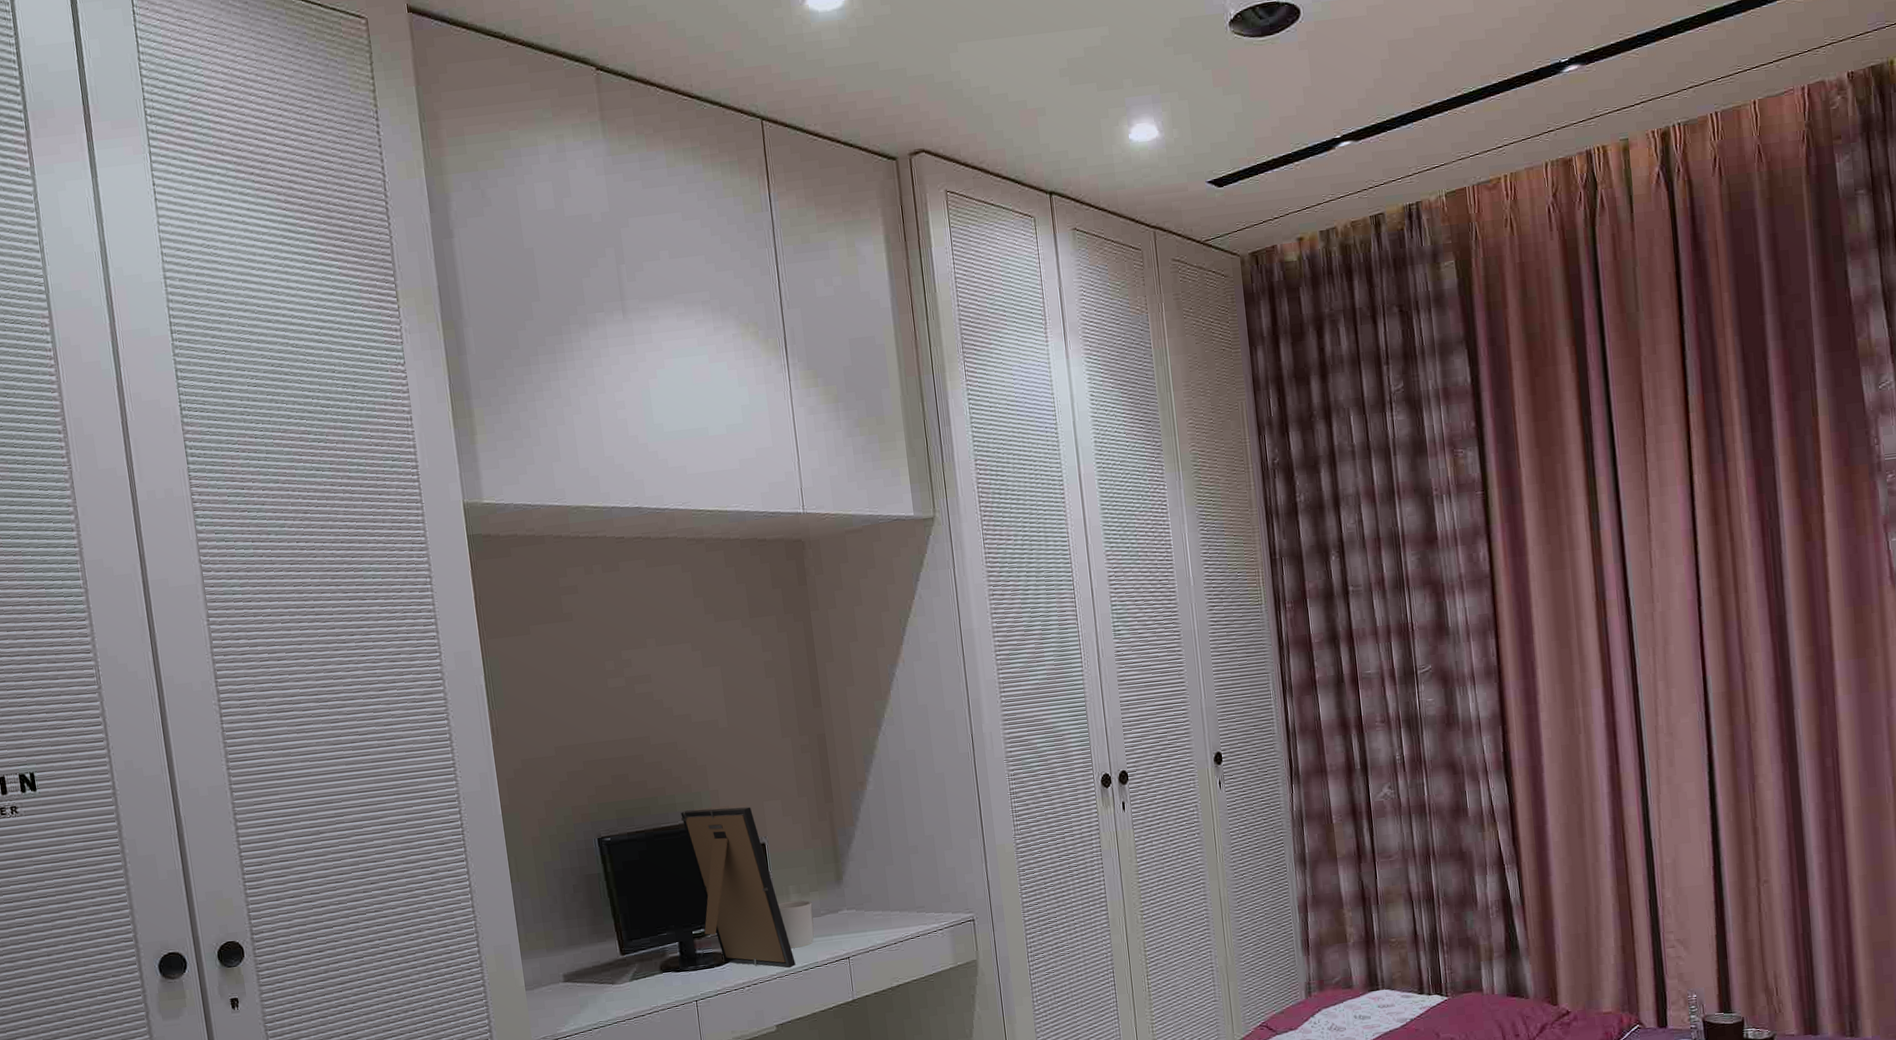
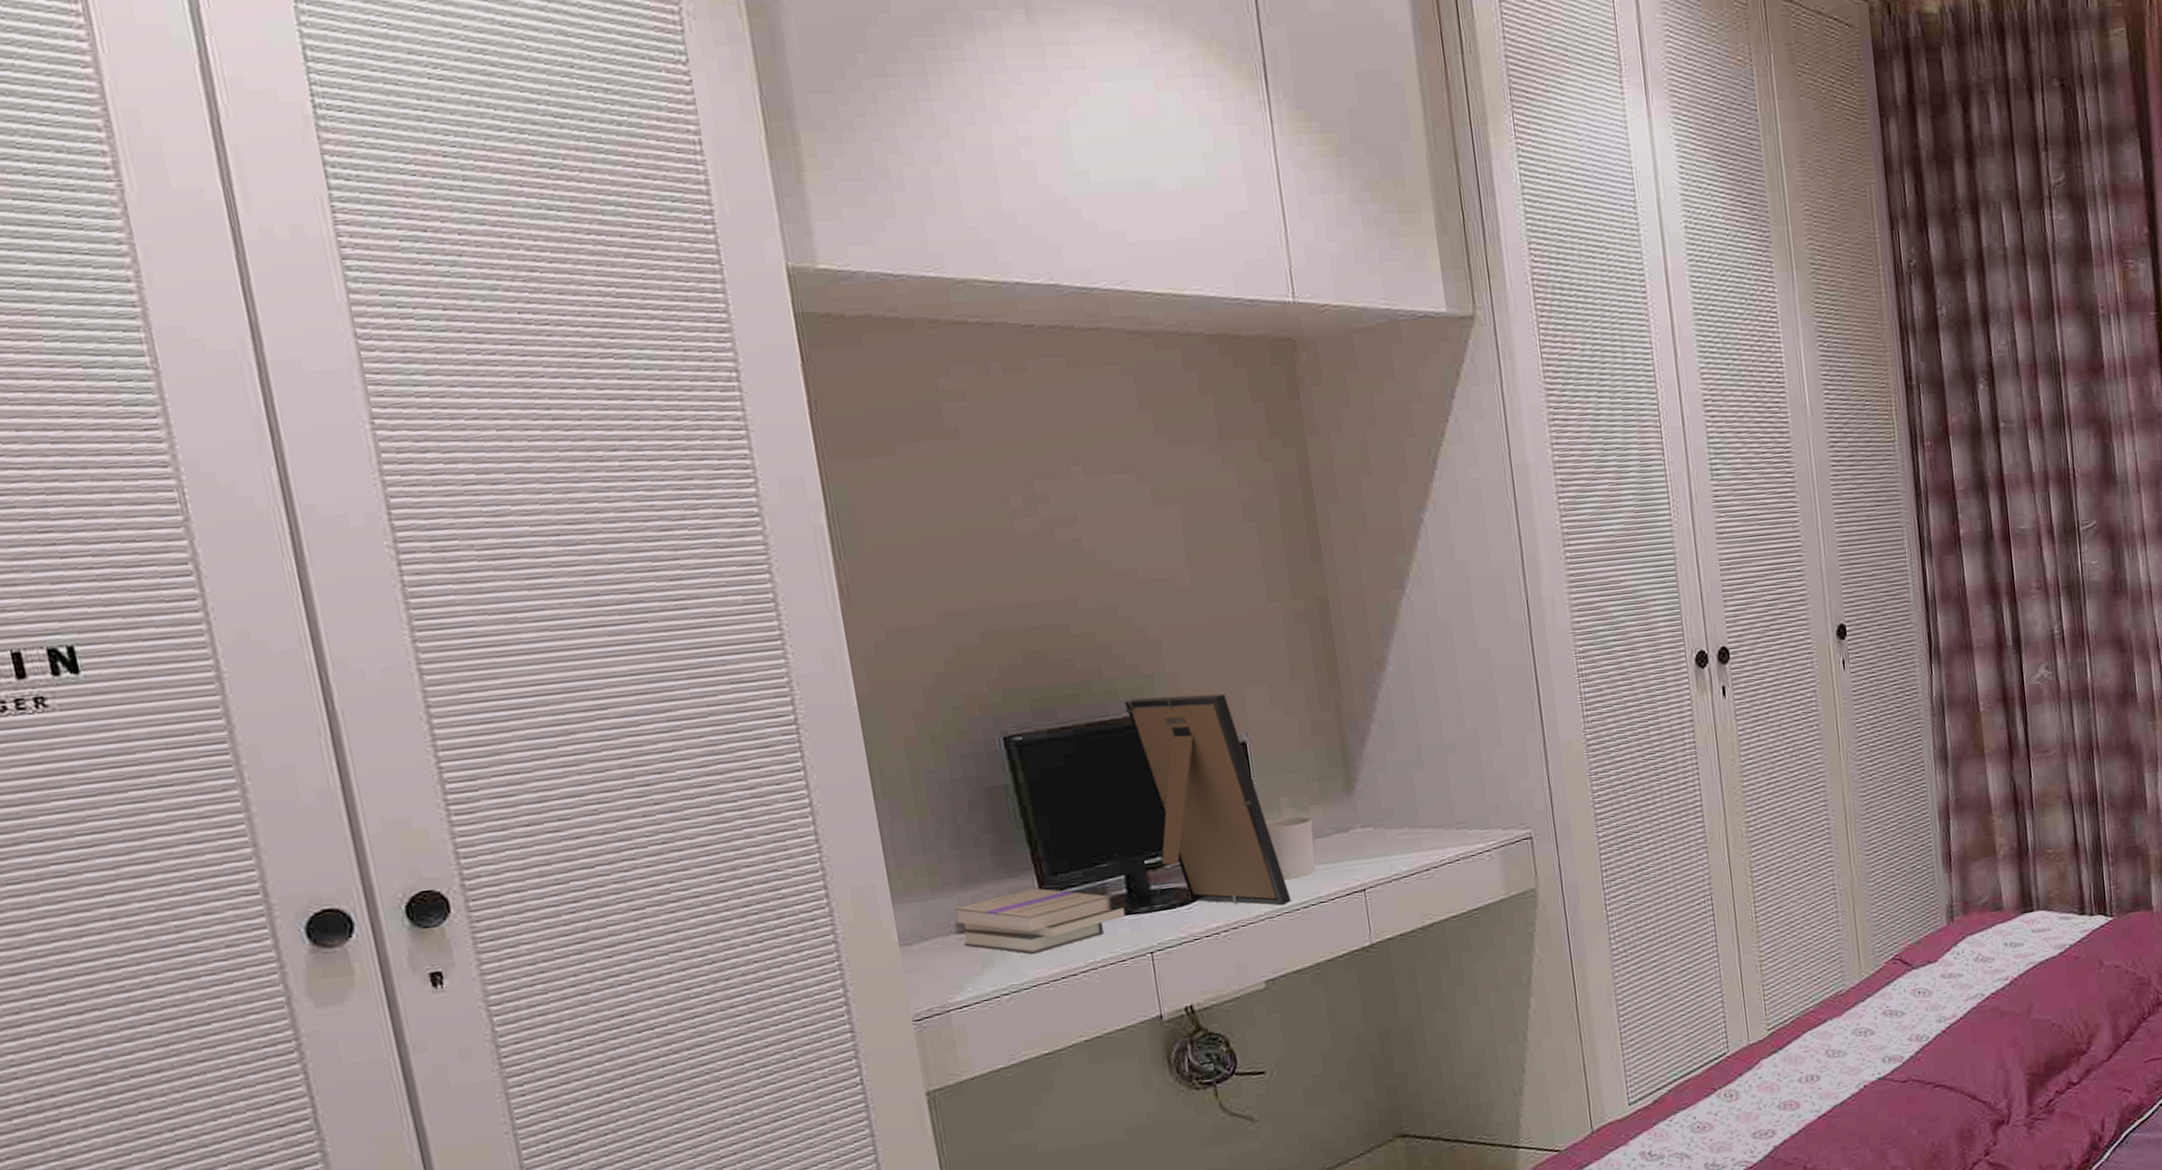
books: none [563,950,679,999] -> present [955,888,1126,954]

